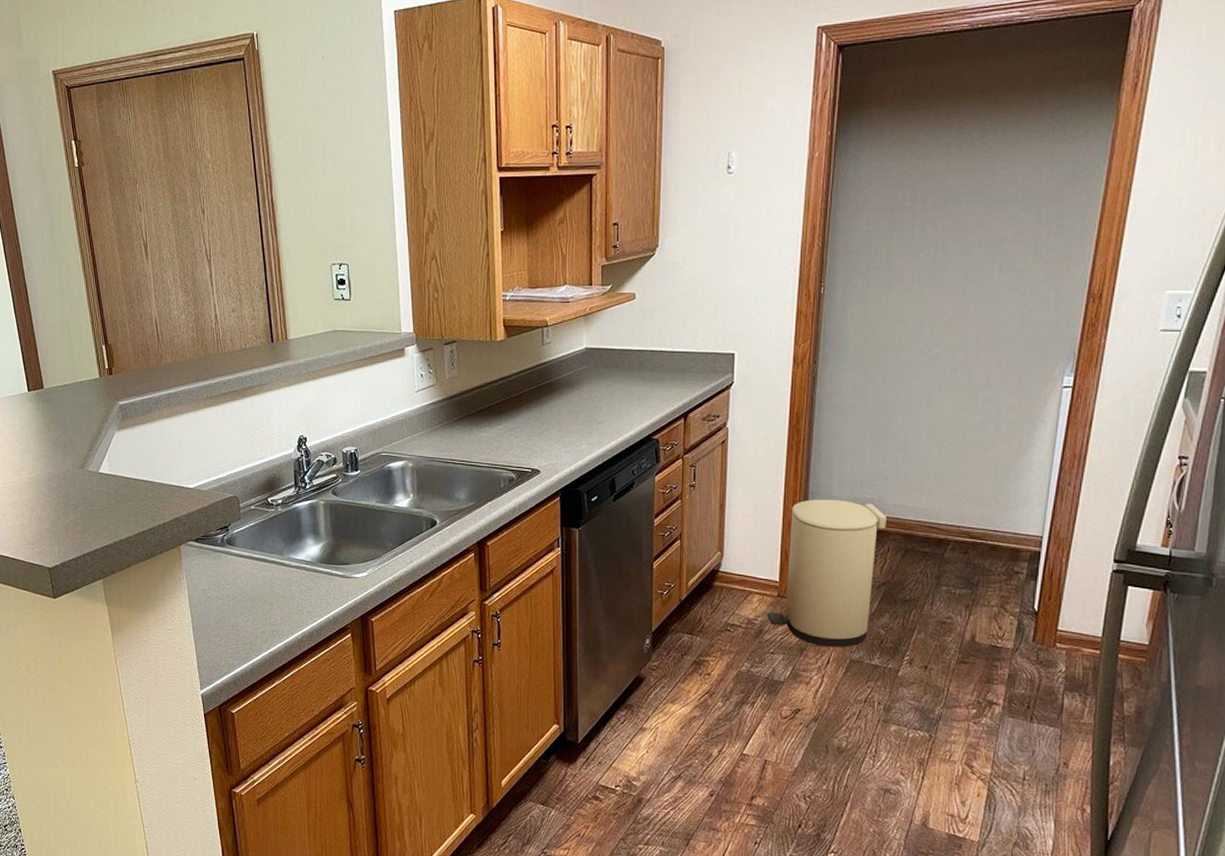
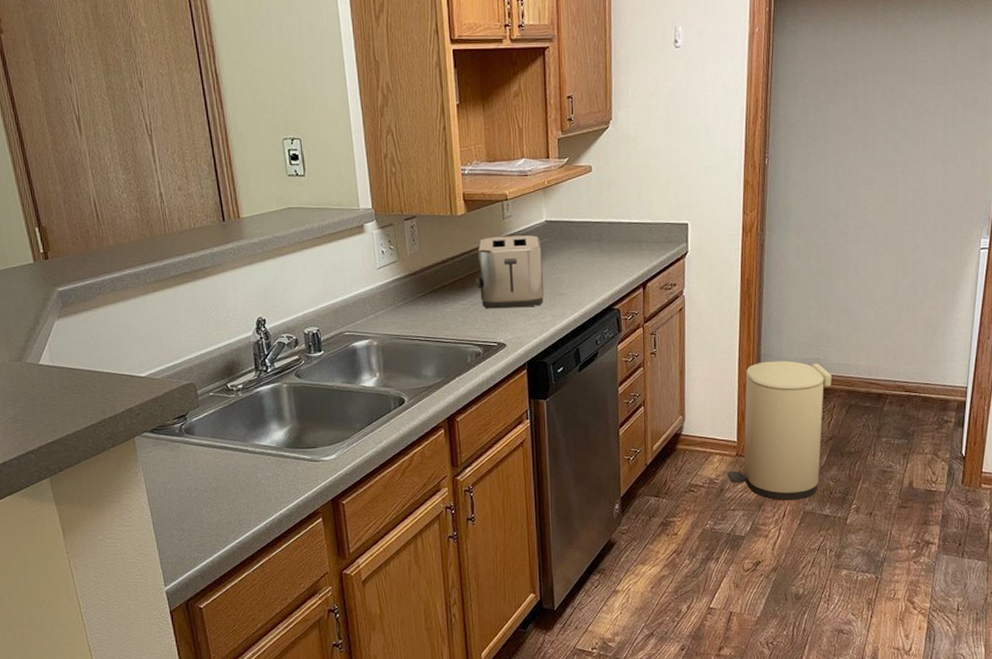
toaster: none [512,362,581,435] -> present [476,235,544,309]

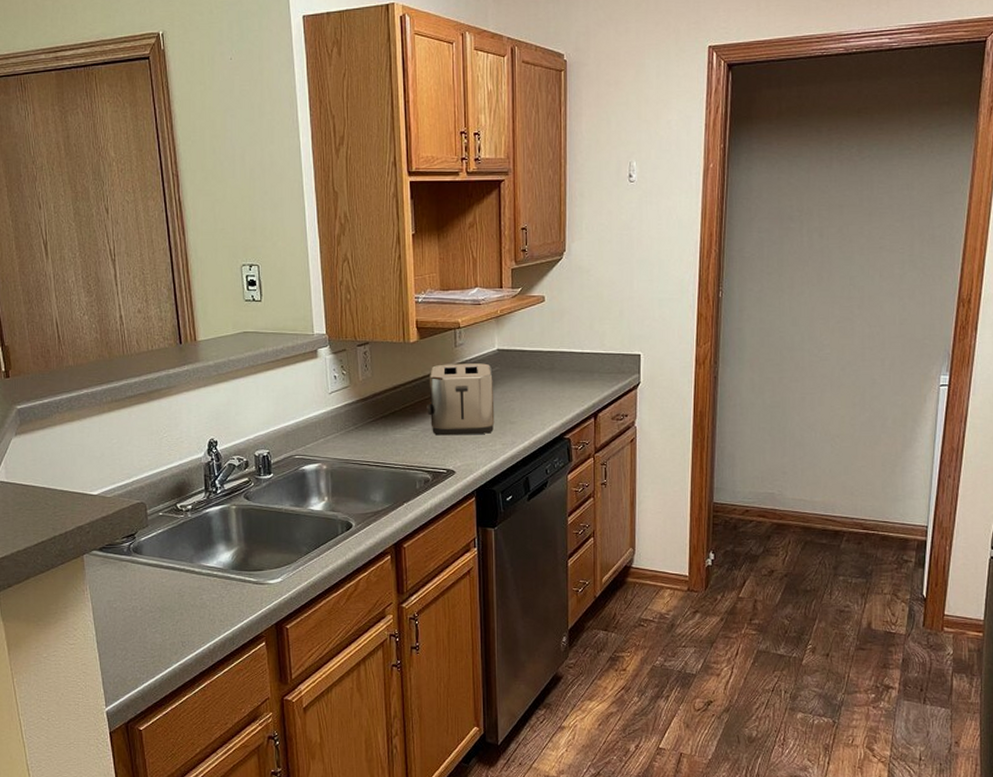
pedal bin: present [726,360,832,501] -> none [677,494,786,638]

